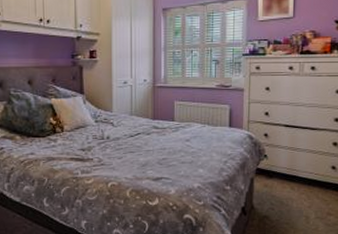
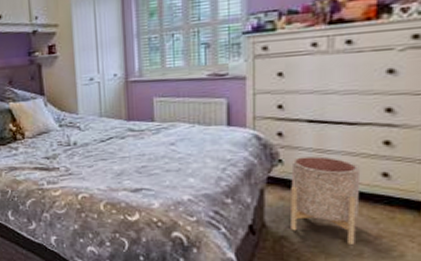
planter: none [271,153,318,222] -> present [291,156,359,246]

